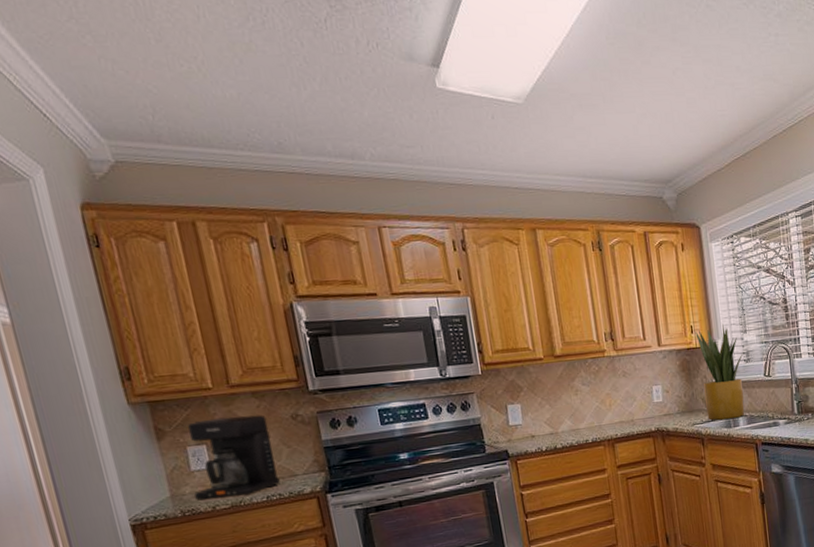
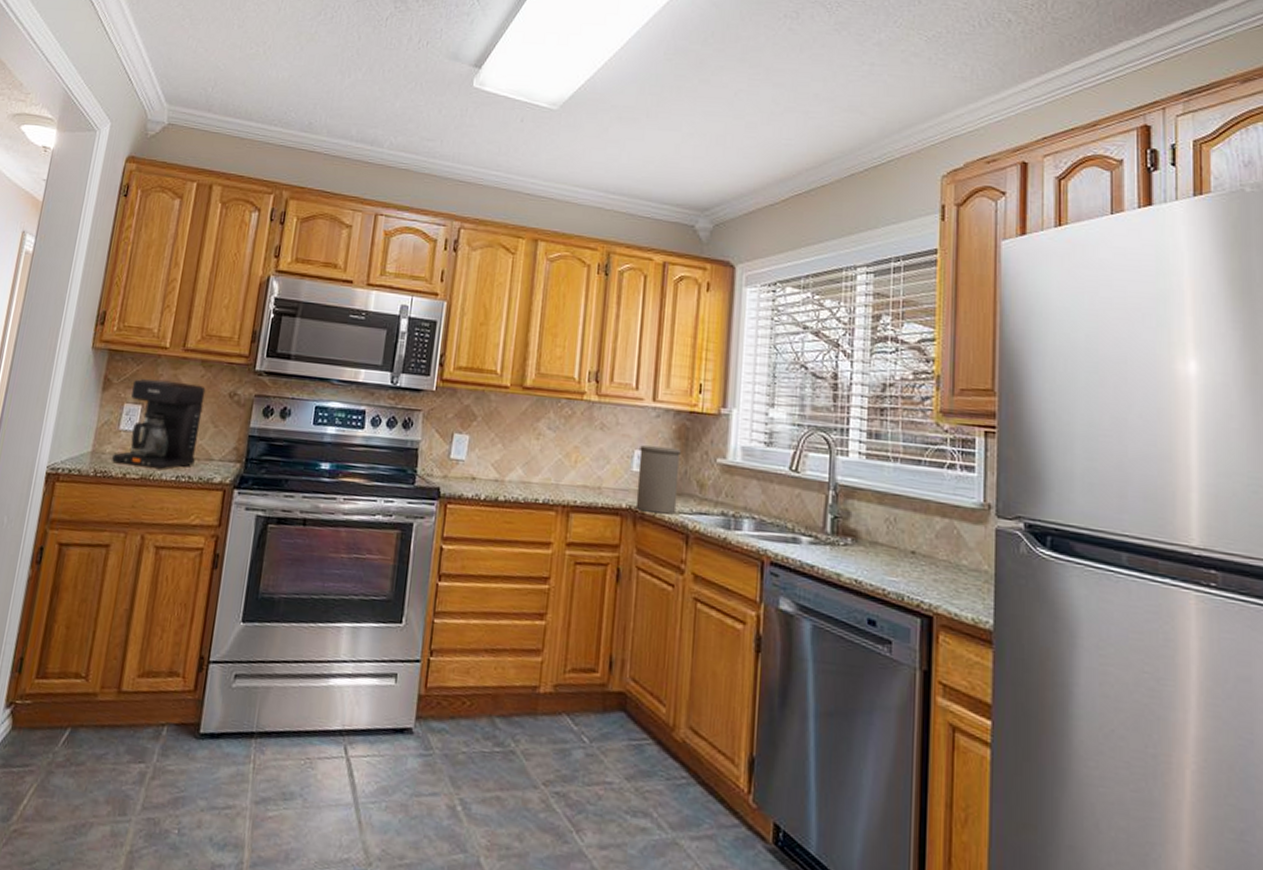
canister: none [656,378,692,430] -> present [635,445,681,515]
planter: present [695,324,745,421] -> none [699,389,768,518]

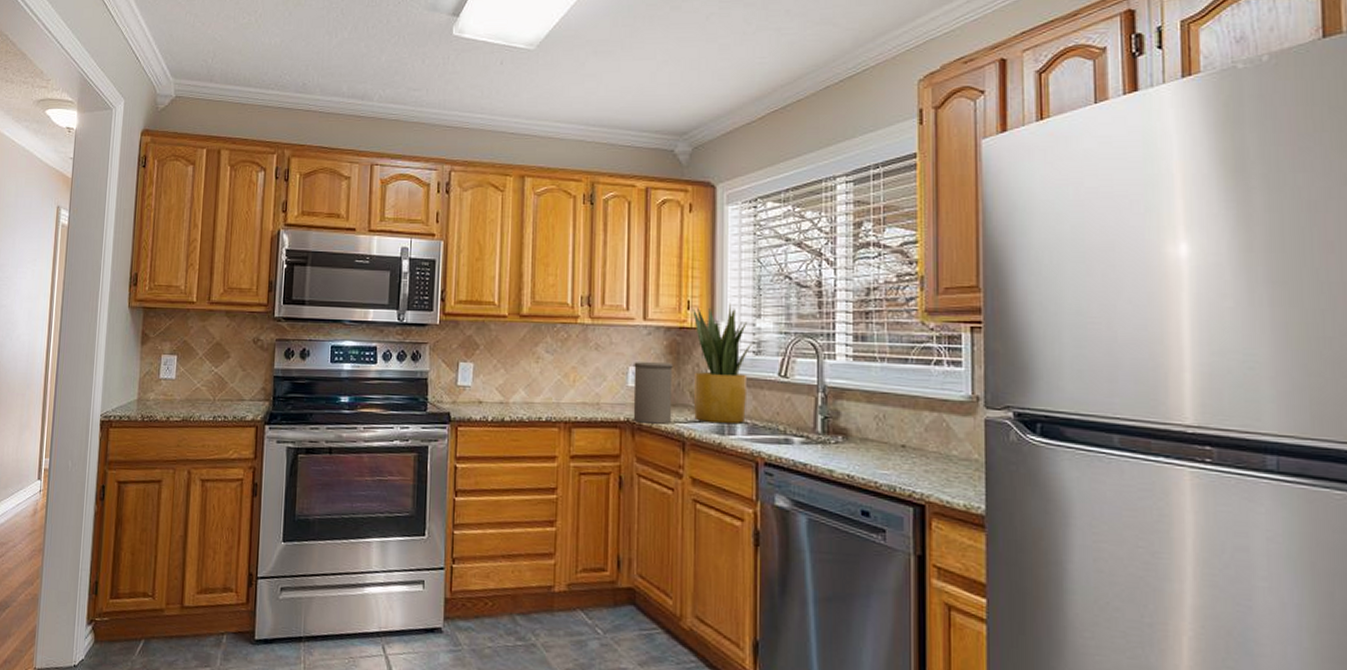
coffee maker: present [112,379,206,471] -> none [156,331,232,412]
planter: none [699,389,768,518] -> present [693,303,756,423]

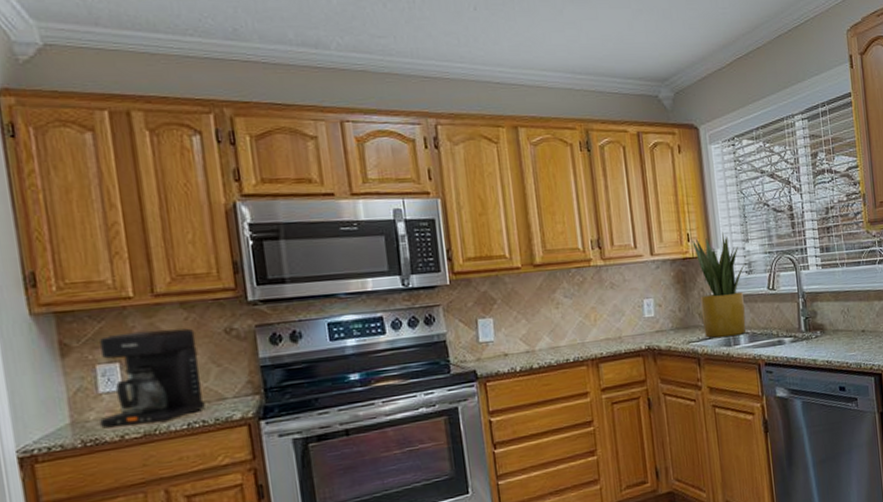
coffee maker: none [156,331,232,412] -> present [100,328,205,428]
canister: present [633,362,673,424] -> none [647,291,687,348]

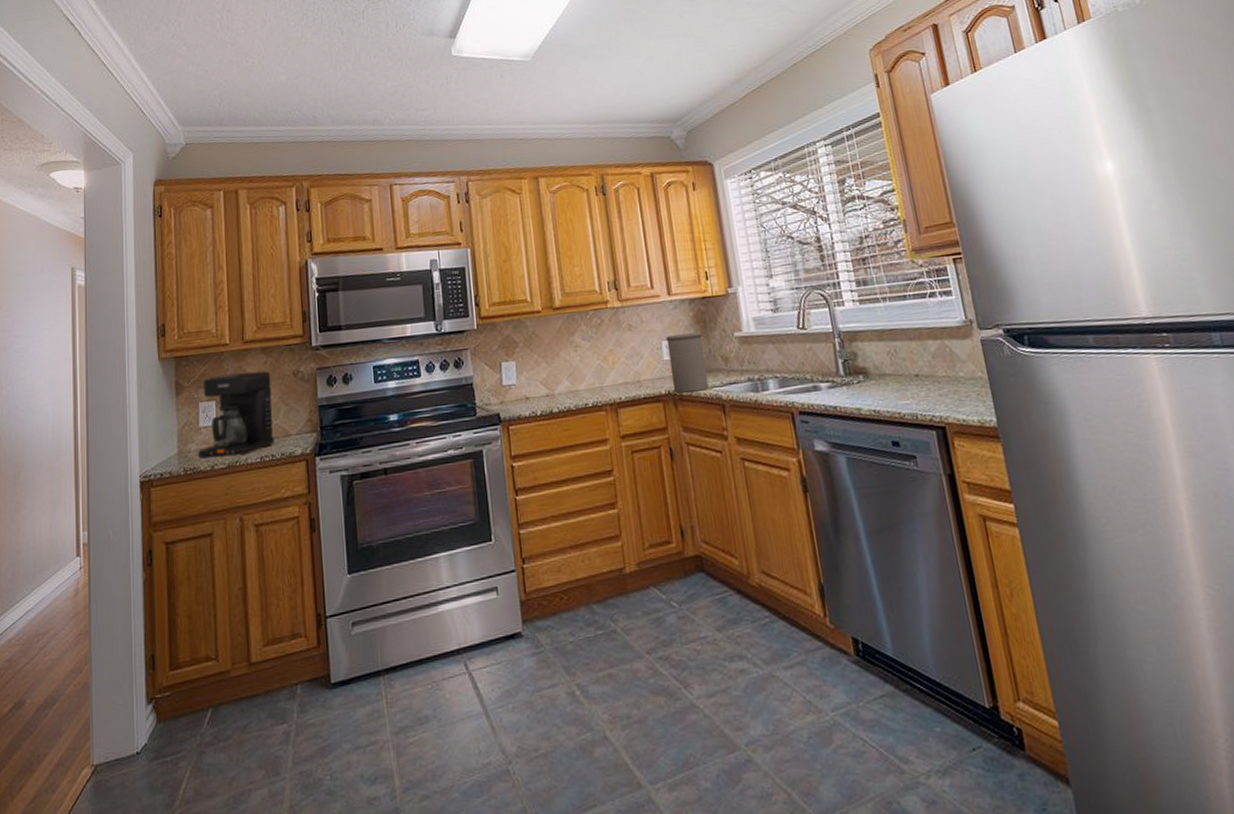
canister: none [647,291,687,348] -> present [666,332,709,393]
planter: present [692,232,747,338] -> none [711,268,775,383]

